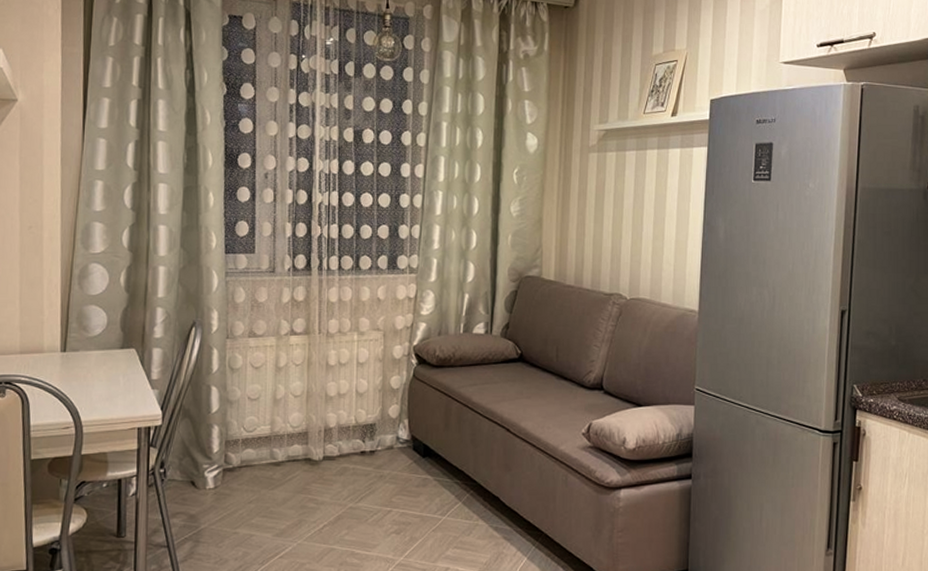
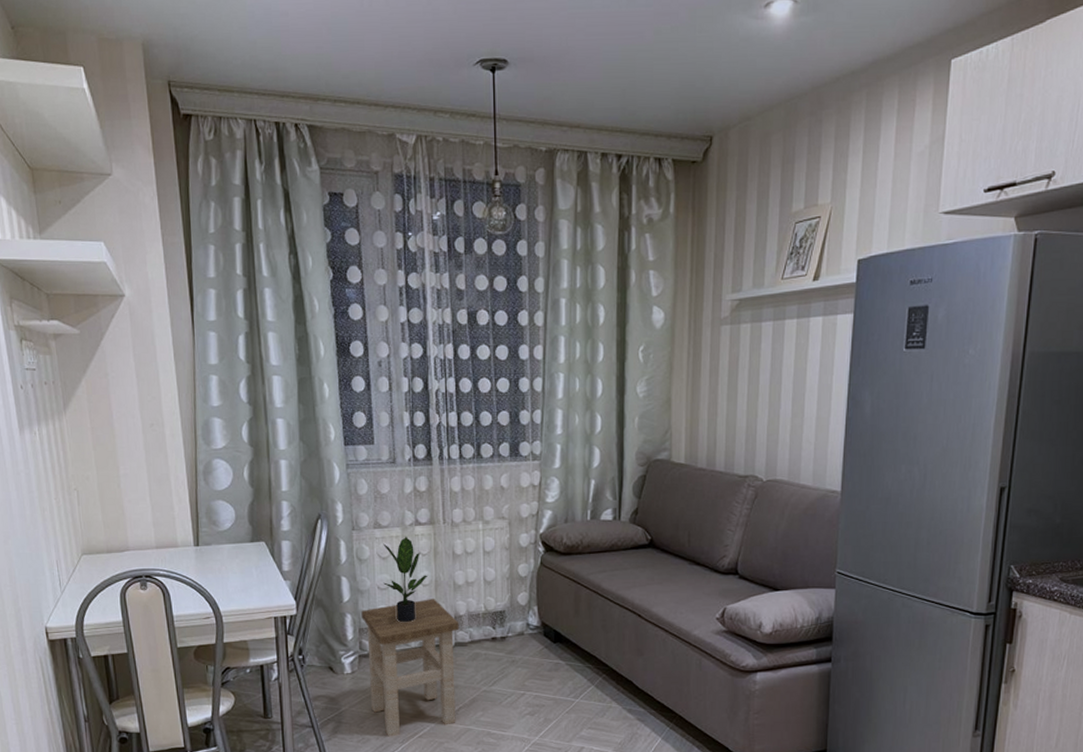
stool: none [229,410,329,558] -> present [361,599,460,737]
potted plant: none [254,345,299,435] -> present [383,536,427,623]

